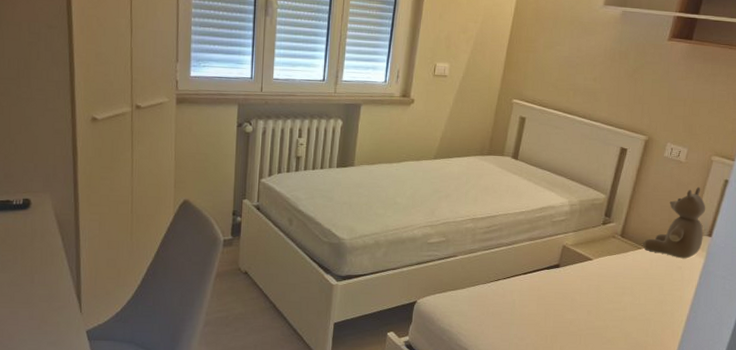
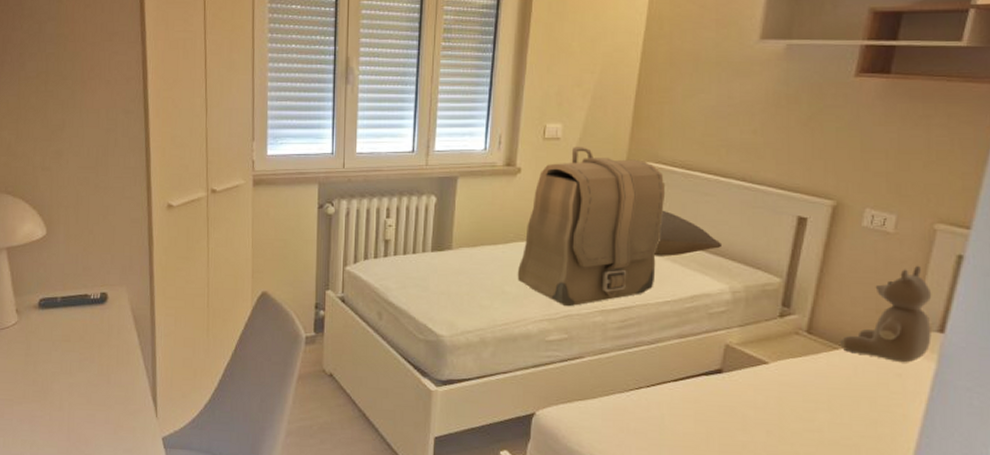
backpack: none [407,84,526,216] -> present [517,147,666,307]
pillow: none [515,139,566,176] -> present [654,210,723,256]

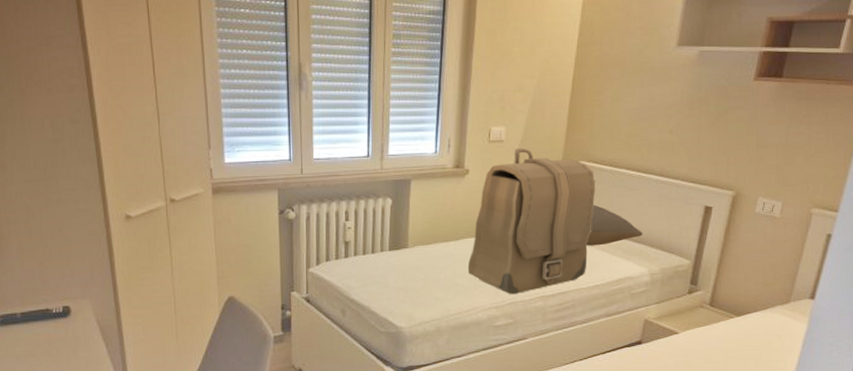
teddy bear: present [840,265,932,363] -> none [735,244,807,326]

